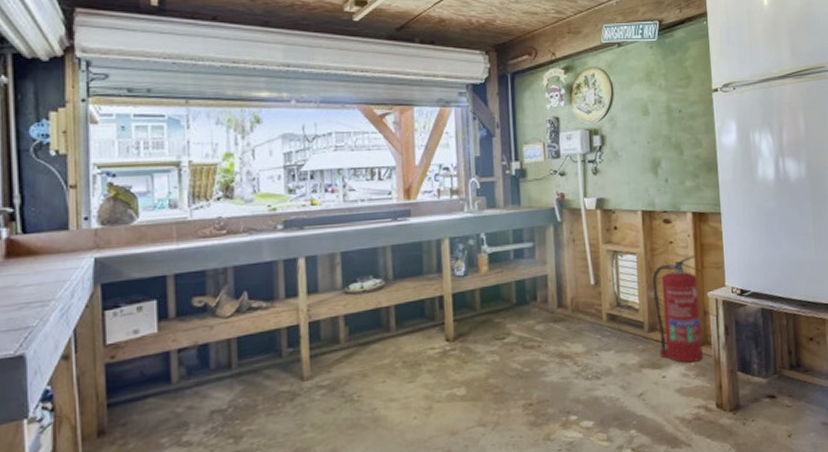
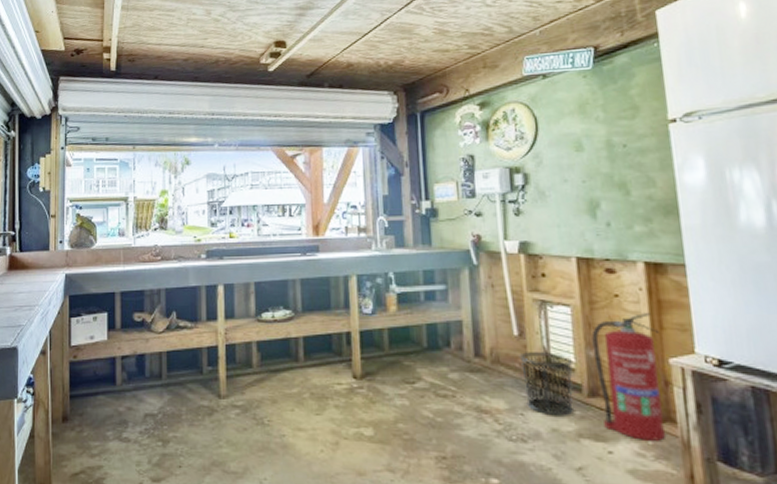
waste bin: none [595,296,638,352] -> present [519,351,574,416]

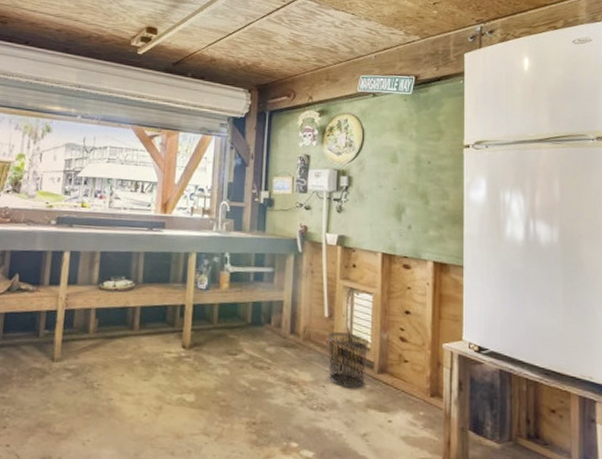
fire extinguisher: present [591,312,665,441] -> none [386,303,438,412]

